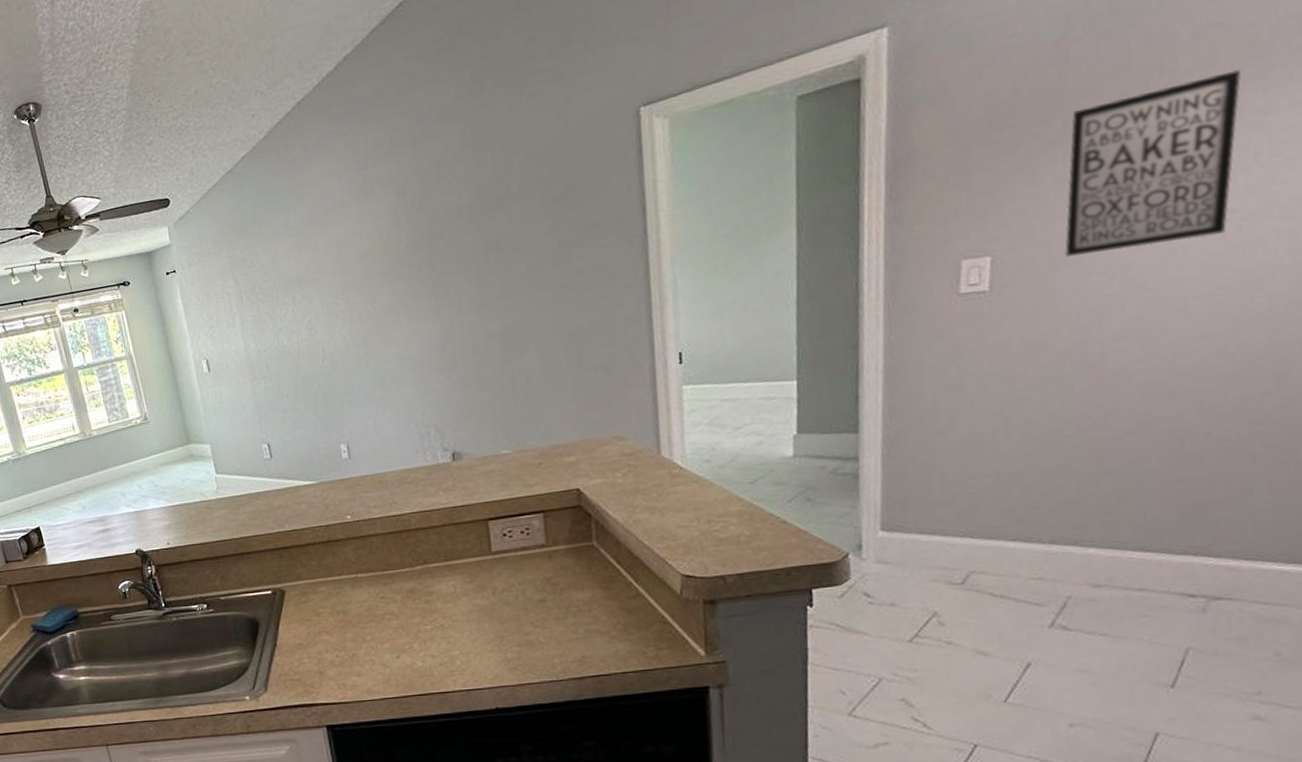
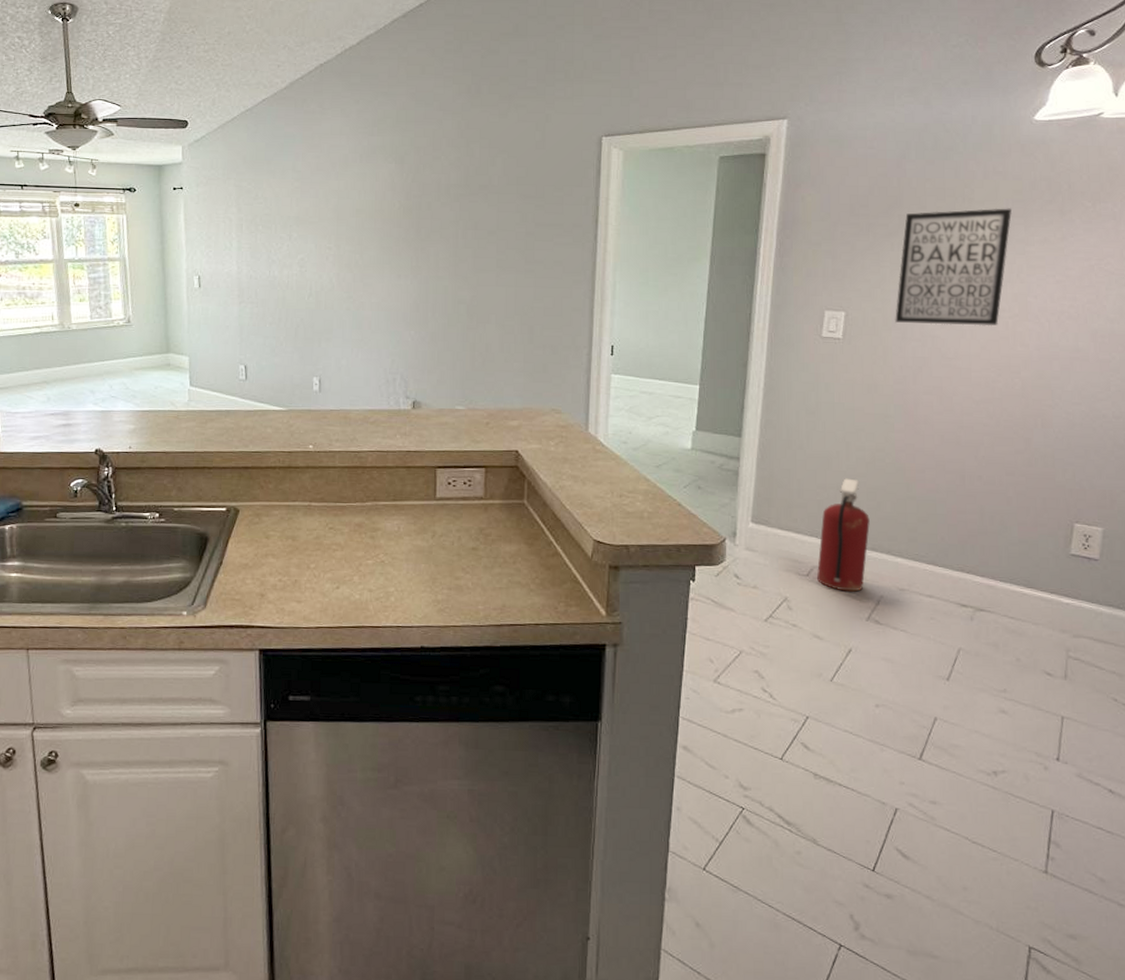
fire extinguisher: none [975,461,1046,597] -> present [816,478,870,592]

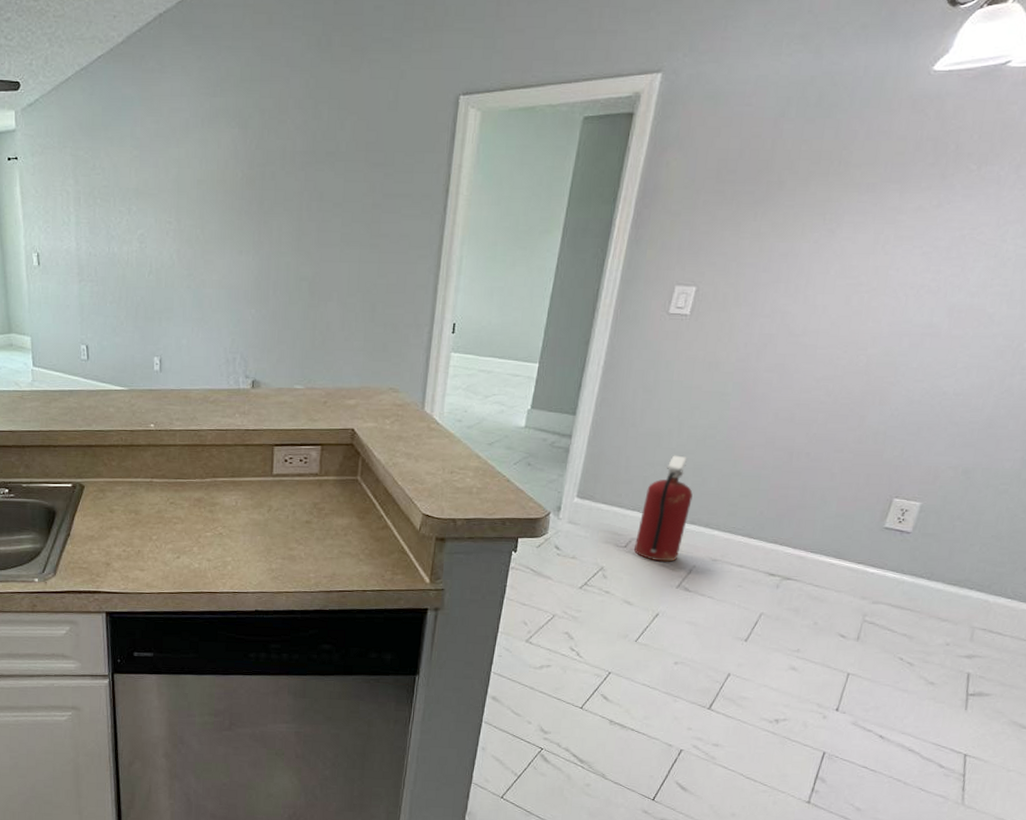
wall art: present [895,208,1012,327] -> none [746,172,889,301]

